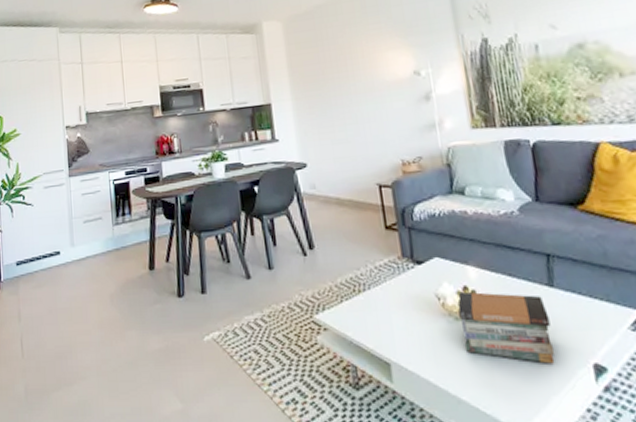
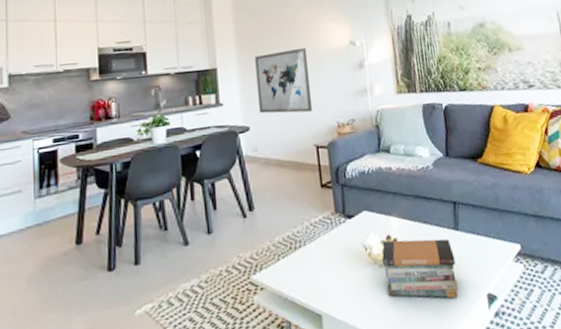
wall art: none [309,79,373,150] -> present [255,47,312,114]

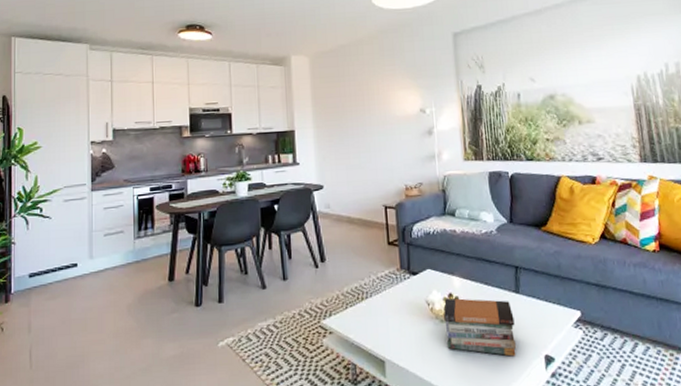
wall art: present [255,47,312,114] -> none [330,113,382,175]

